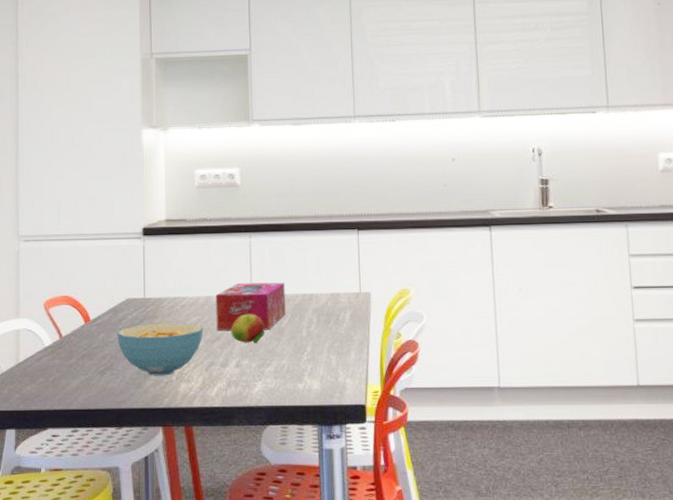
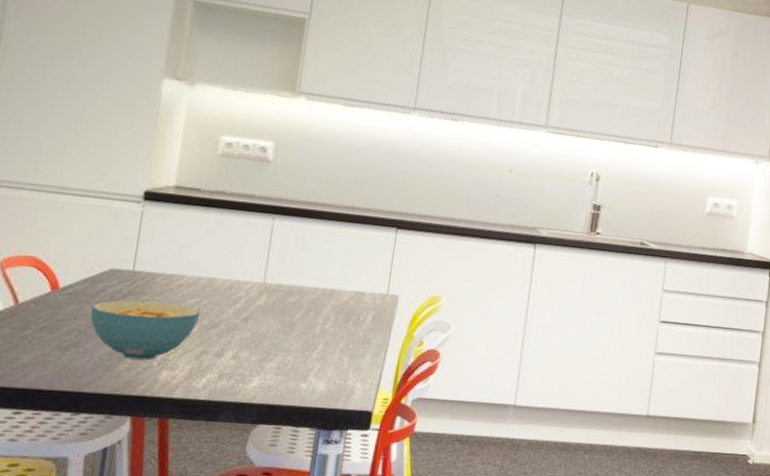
tissue box: present [216,282,286,330] -> none [216,268,305,323]
fruit: present [231,314,265,344] -> none [233,302,275,336]

